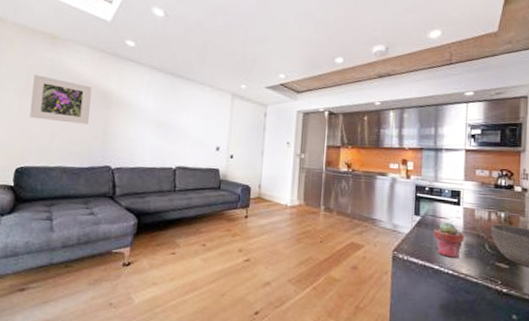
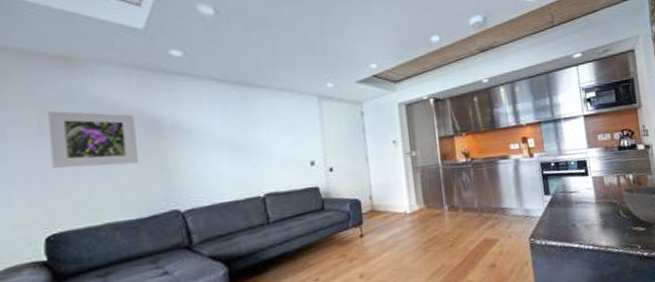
potted succulent: present [433,222,464,258] -> none [566,195,598,233]

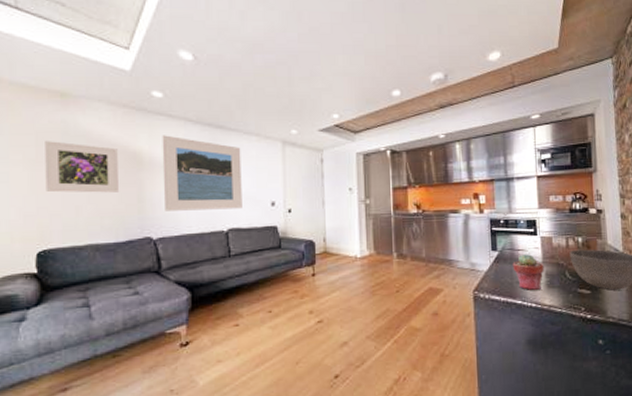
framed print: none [184,97,279,180] -> present [162,135,242,211]
potted succulent: none [566,195,598,233] -> present [512,254,544,290]

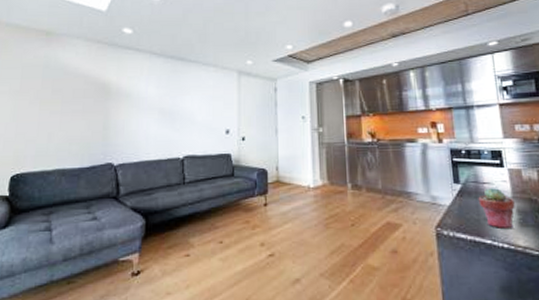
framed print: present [45,141,118,193] -> none [25,74,90,121]
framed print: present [162,135,242,211] -> none [127,67,199,138]

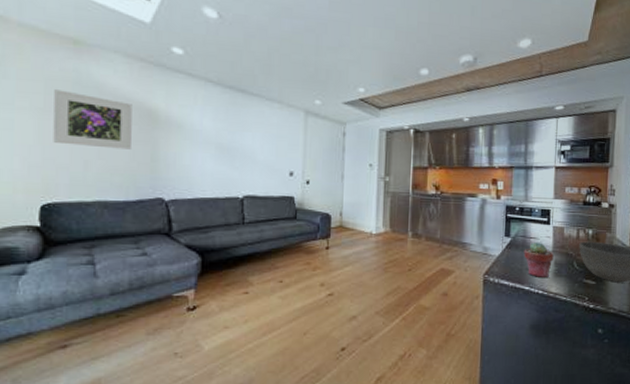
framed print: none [25,74,90,121] -> present [53,90,132,150]

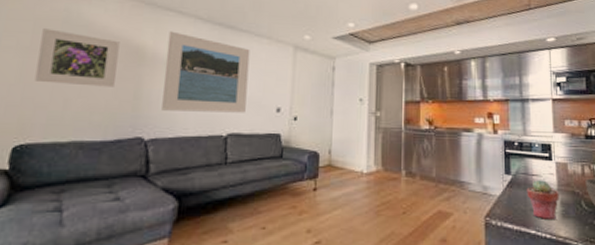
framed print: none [178,94,262,176] -> present [162,31,250,113]

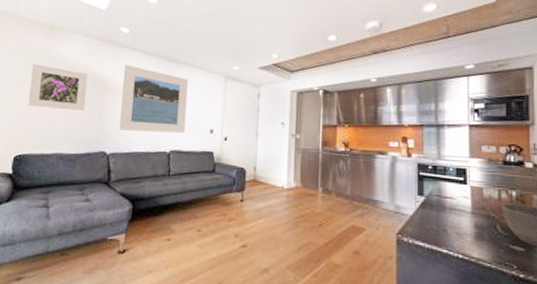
potted succulent: present [526,180,559,219] -> none [439,202,473,241]

